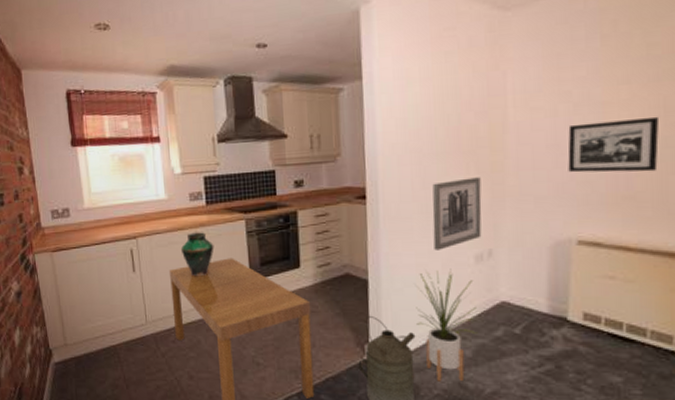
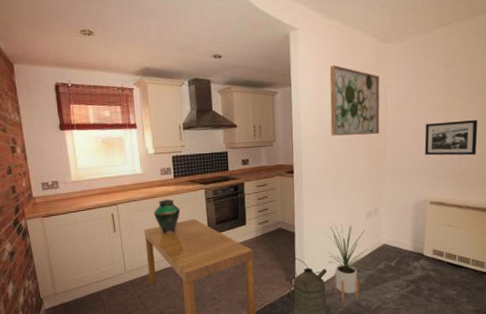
wall art: none [418,46,495,147] -> present [329,64,380,136]
wall art: present [432,177,482,251] -> none [339,158,371,210]

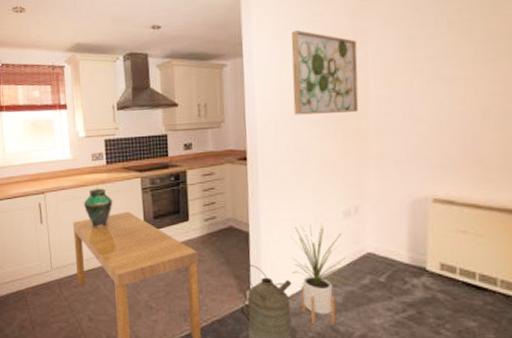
picture frame: present [424,119,478,156] -> none [422,91,501,139]

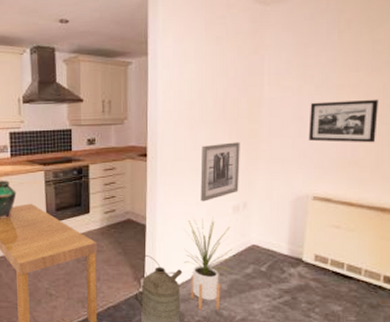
wall art: present [291,29,359,115] -> none [193,31,255,115]
wall art: none [305,142,349,207] -> present [200,142,240,202]
picture frame: none [422,91,501,139] -> present [308,99,378,143]

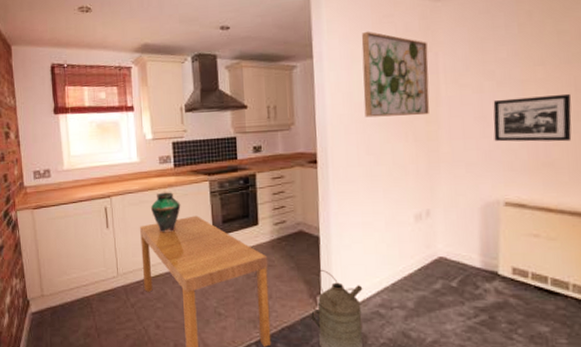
house plant: present [184,217,232,310] -> none [363,226,419,331]
wall art: none [193,31,255,115] -> present [361,31,430,118]
wall art: present [200,142,240,202] -> none [376,145,420,210]

